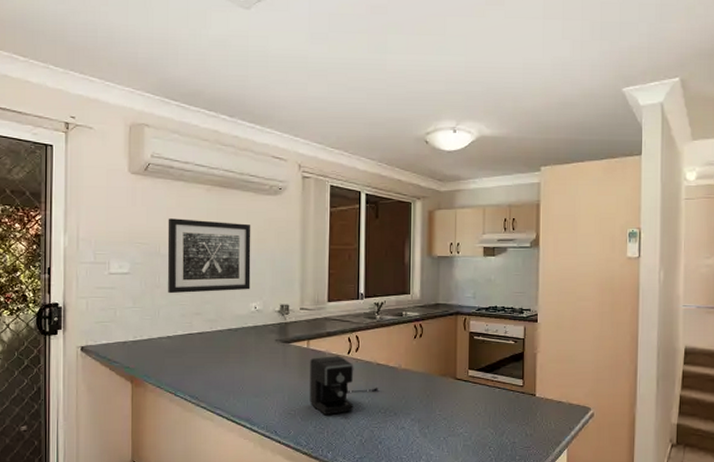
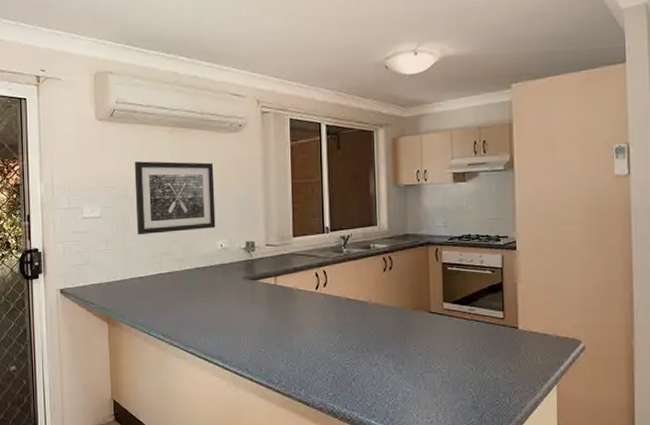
coffee maker: present [310,356,378,416] -> none [278,292,349,353]

